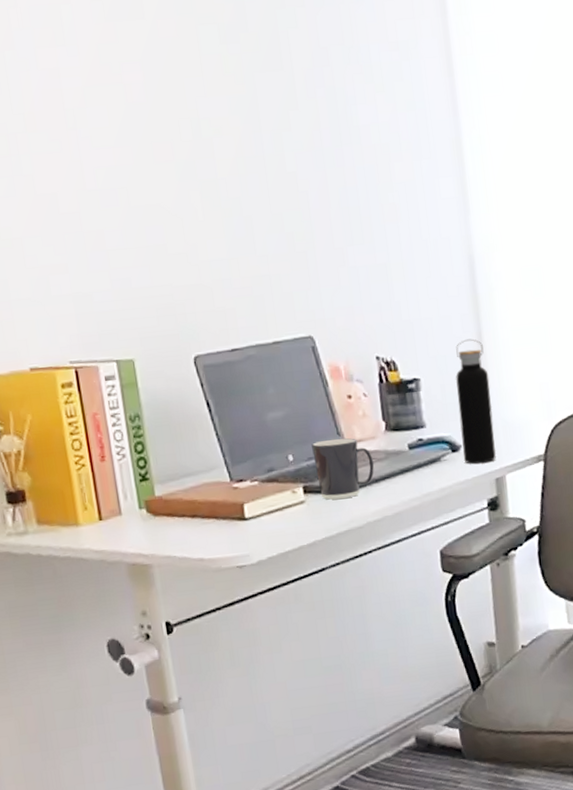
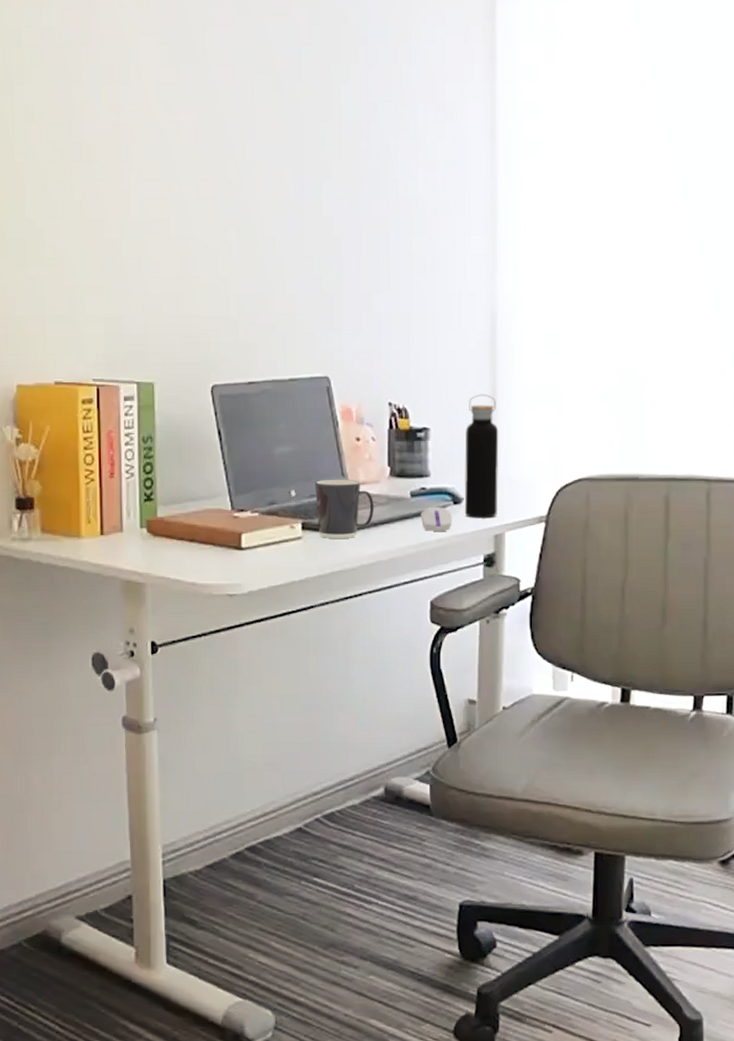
computer mouse: none [420,456,453,482] -> present [420,506,452,531]

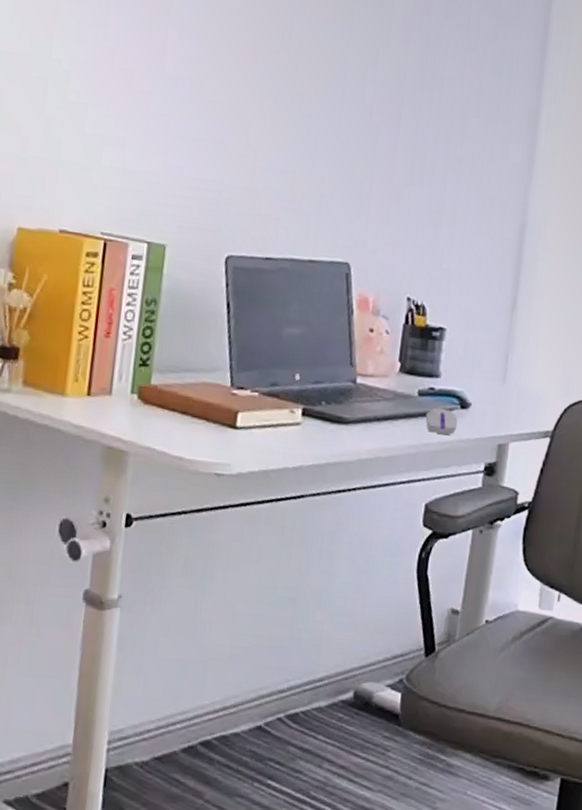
mug: present [315,479,374,538] -> none [318,367,380,430]
water bottle: present [464,394,499,518] -> none [470,301,516,426]

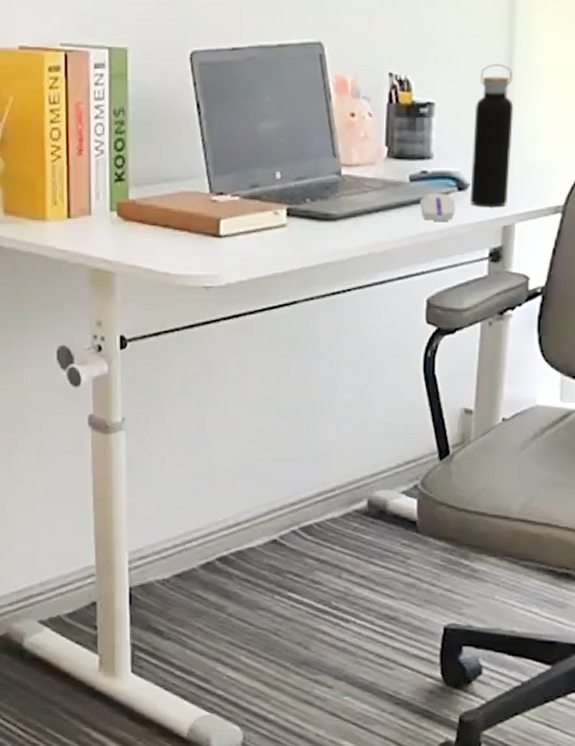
water bottle: none [470,301,516,426] -> present [469,64,514,206]

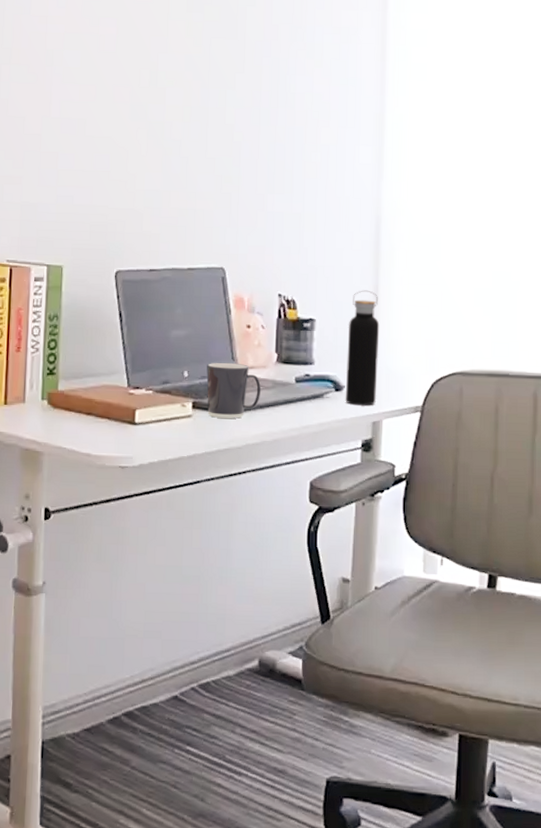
mug: none [303,160,368,227] -> present [206,362,261,419]
computer mouse: present [420,192,456,221] -> none [304,392,334,416]

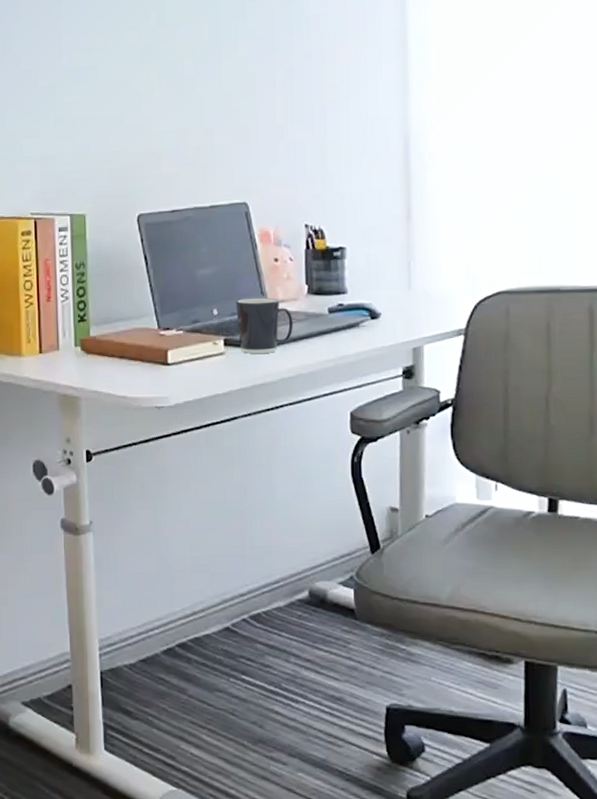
water bottle: present [345,290,380,405] -> none [380,213,416,332]

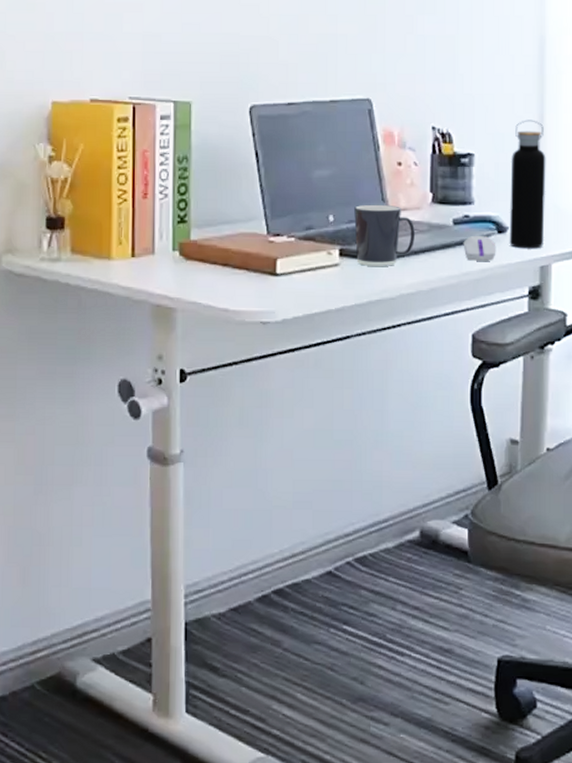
computer mouse: none [338,321,370,346] -> present [463,235,496,261]
water bottle: none [380,213,416,332] -> present [509,120,546,248]

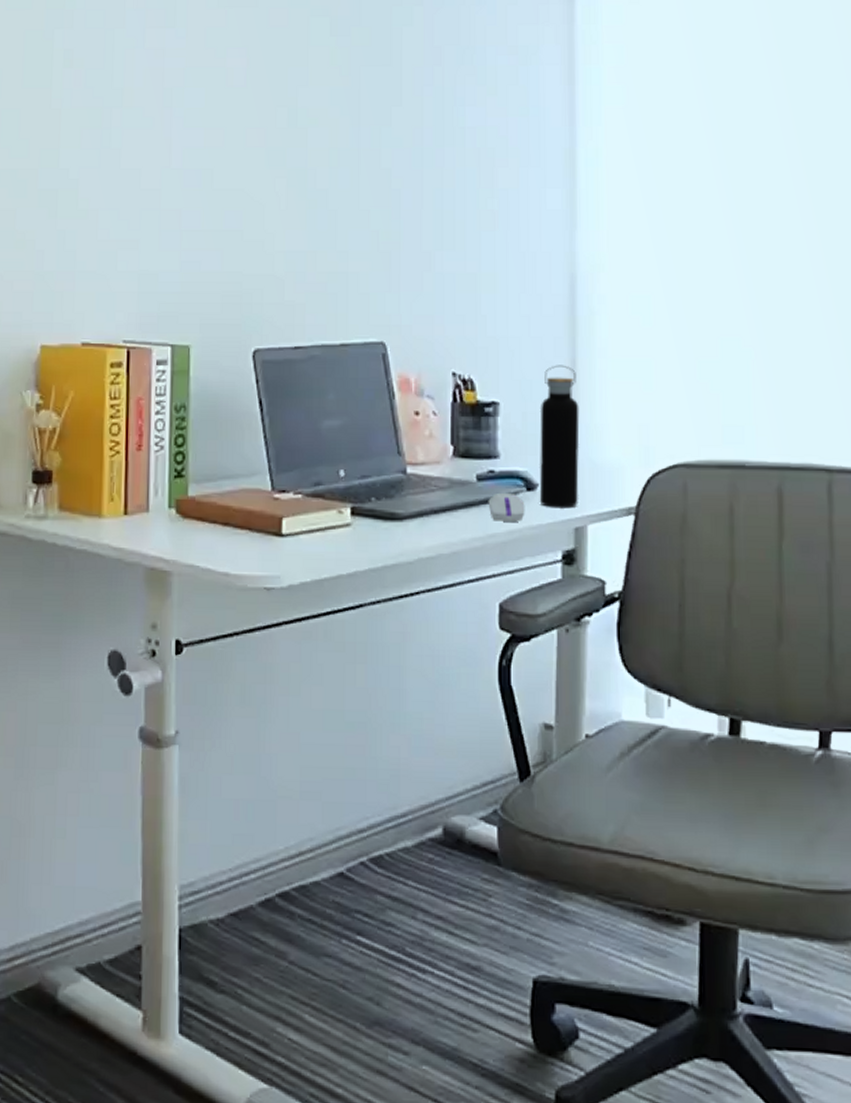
mug: present [354,204,415,266] -> none [367,458,434,527]

